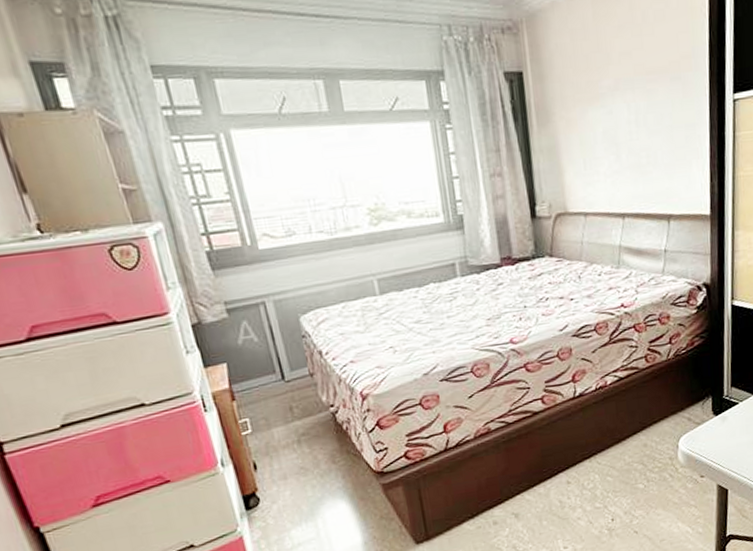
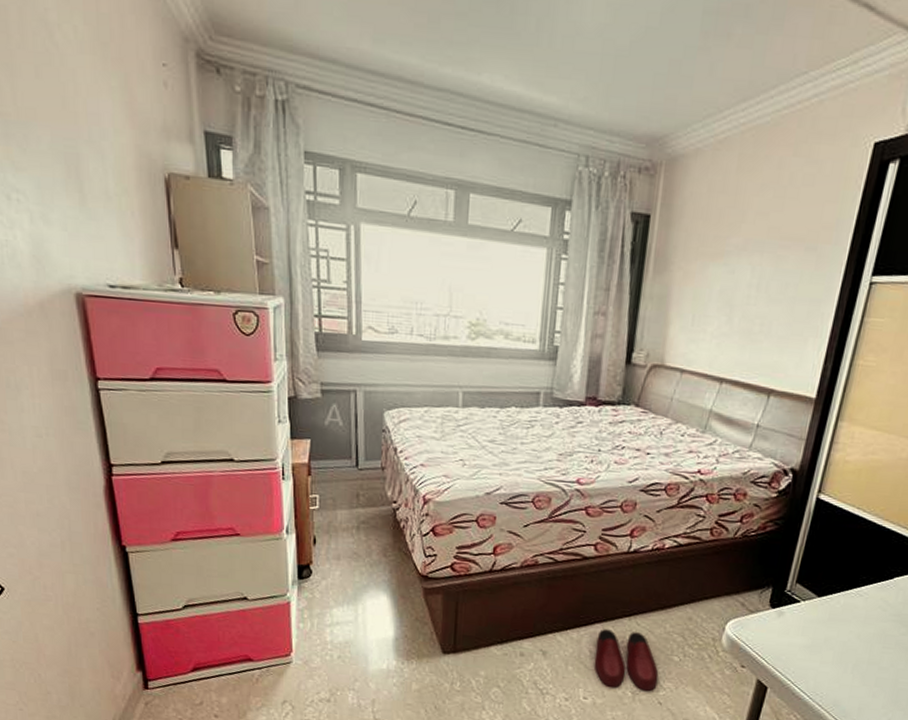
slippers: none [563,471,629,531] -> present [594,629,659,691]

